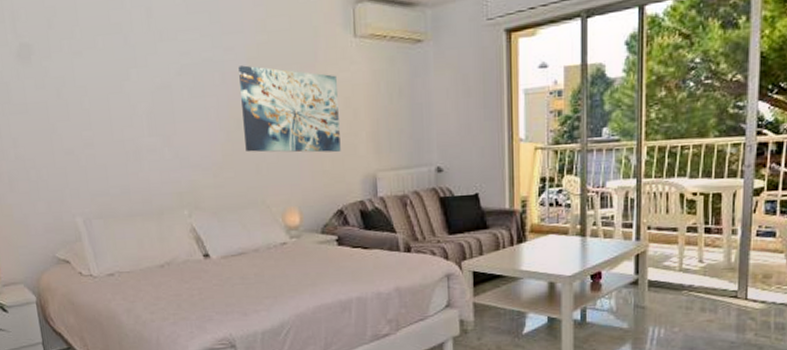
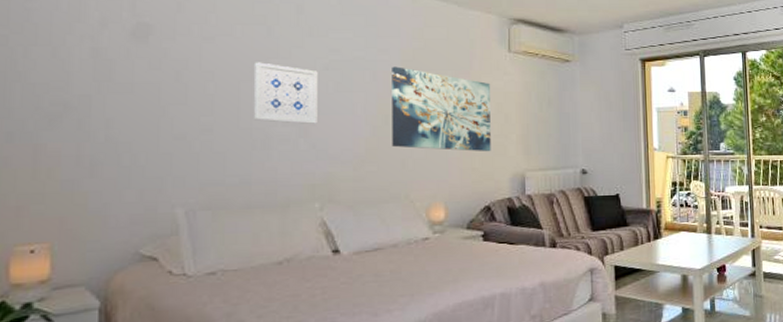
wall art: none [117,73,178,133] -> present [253,62,318,124]

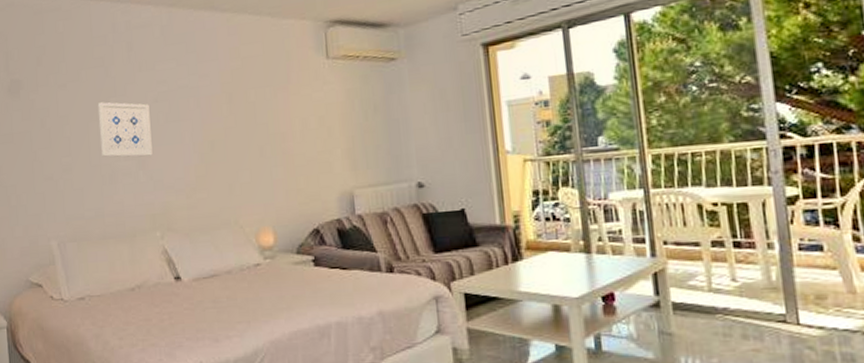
wall art: present [392,66,491,152] -> none [213,90,316,173]

